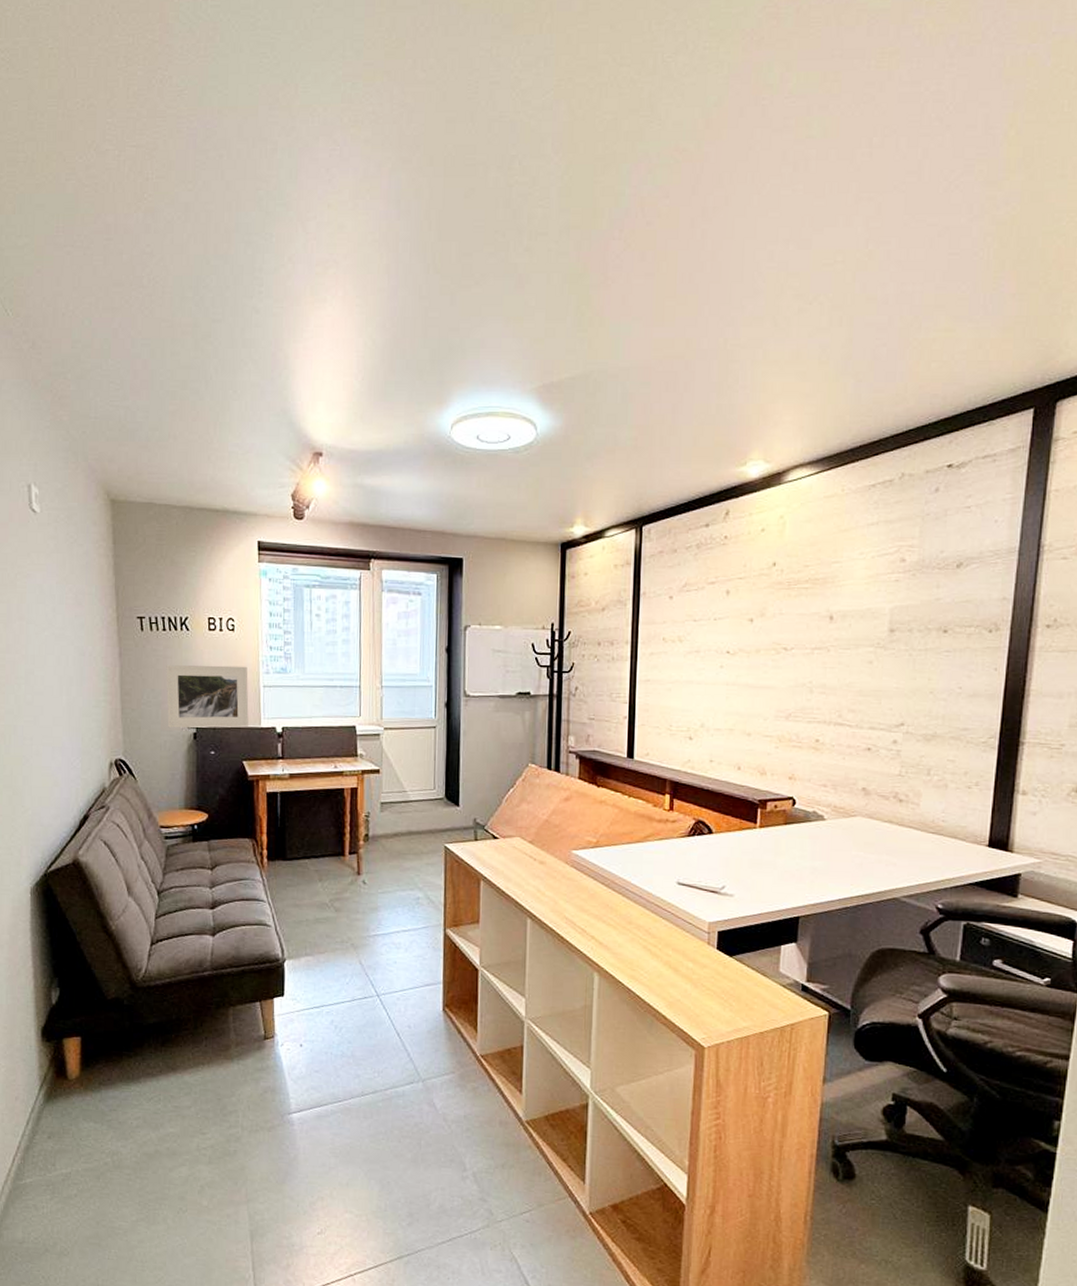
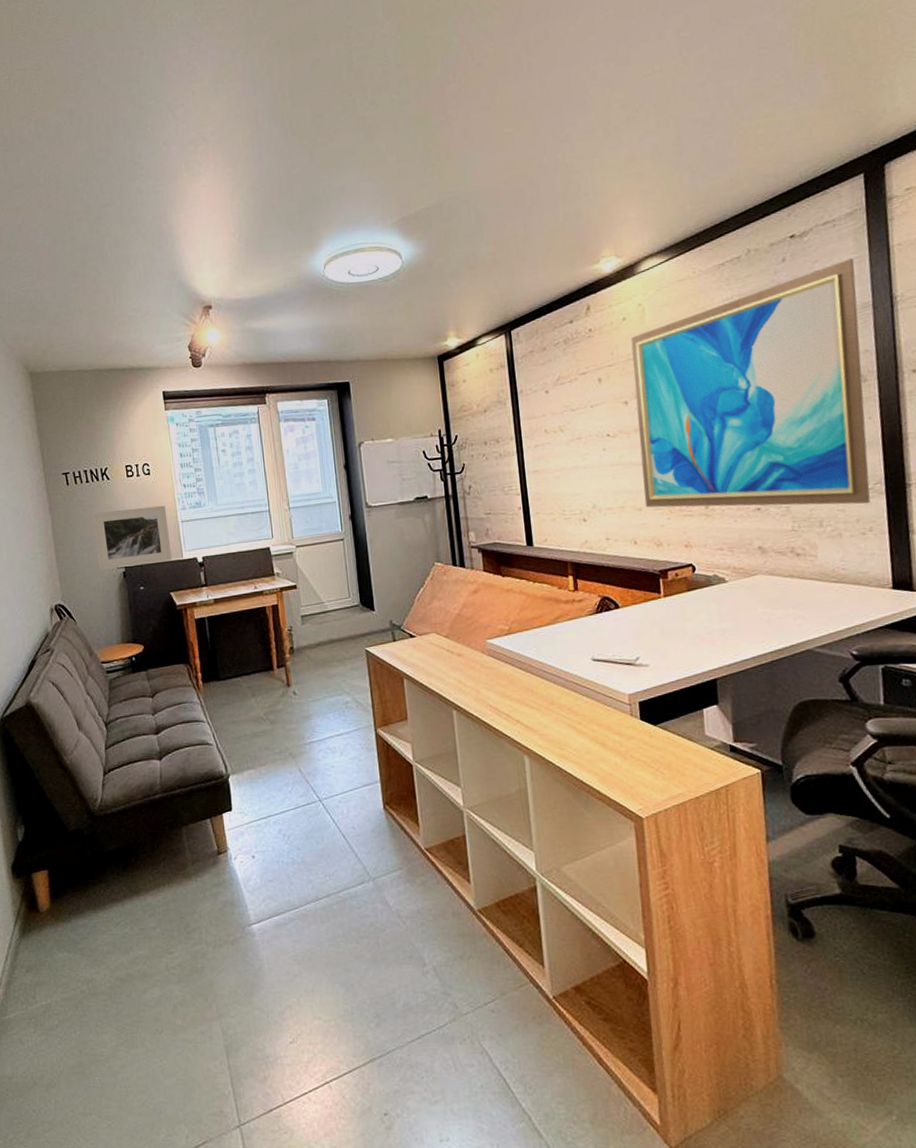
wall art: none [755,498,1008,758] -> present [630,258,871,508]

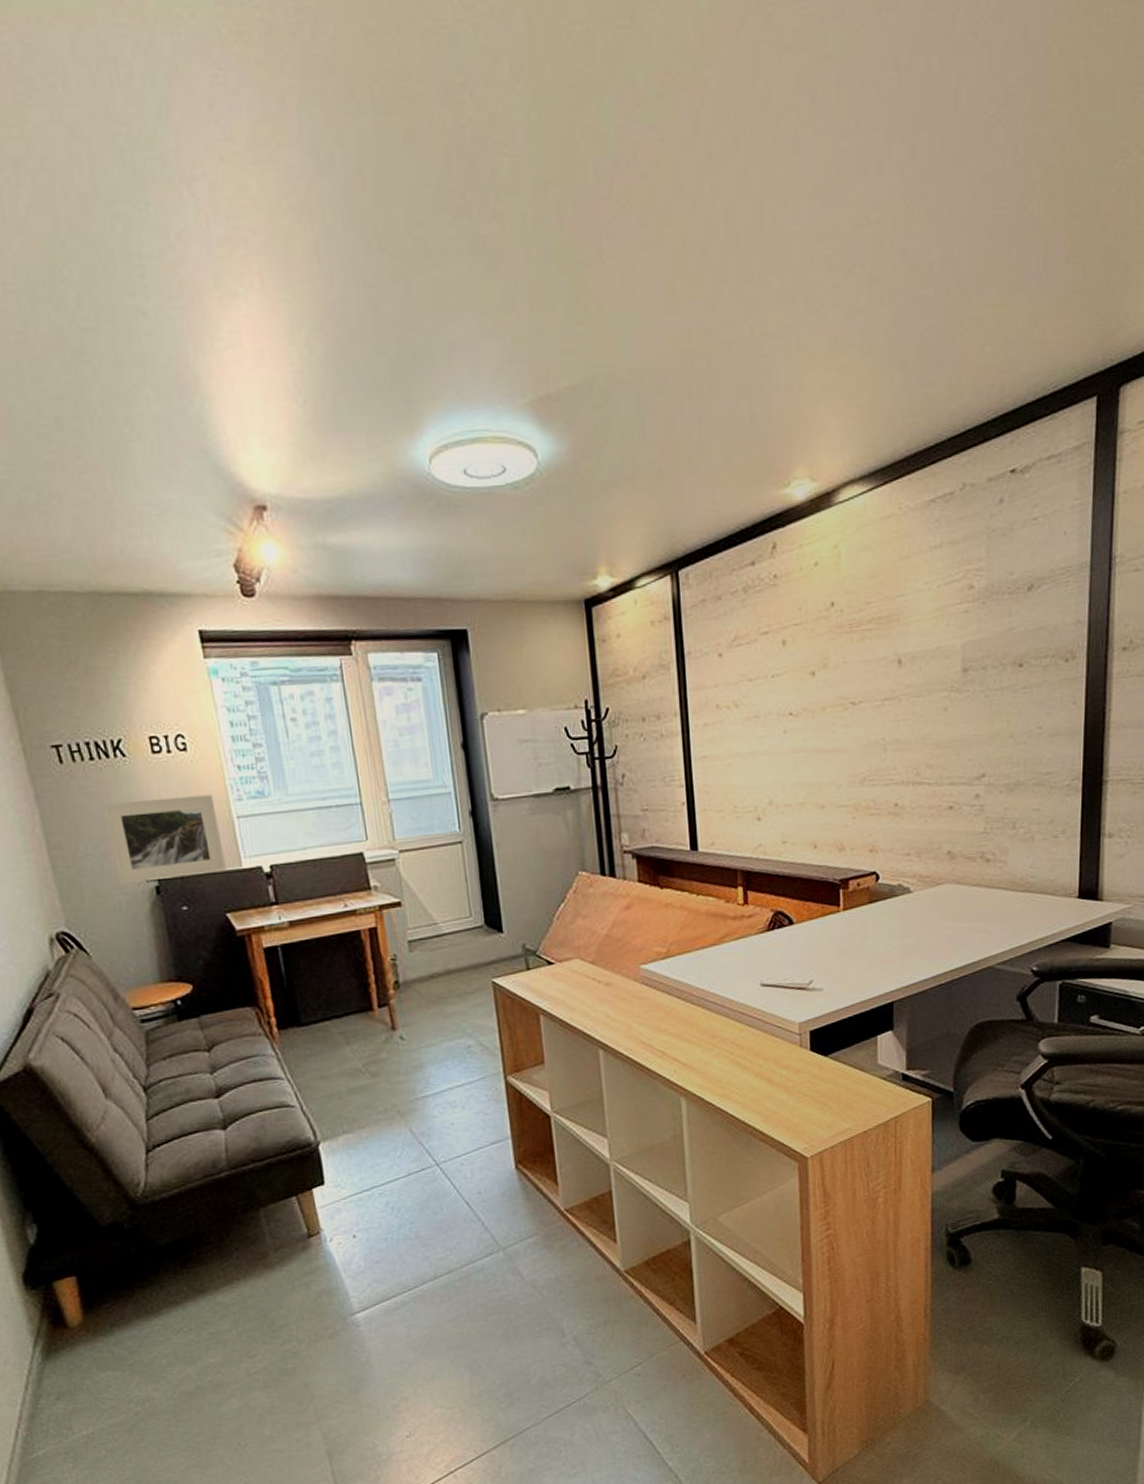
wall art: present [630,258,871,508] -> none [822,505,1076,805]

